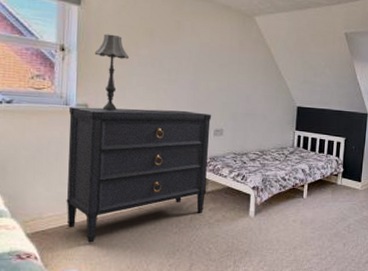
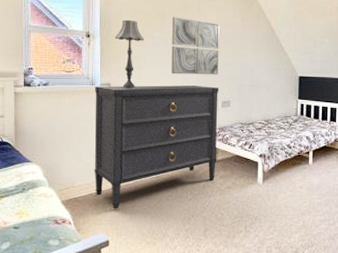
wall art: none [159,34,215,101] -> present [171,16,219,75]

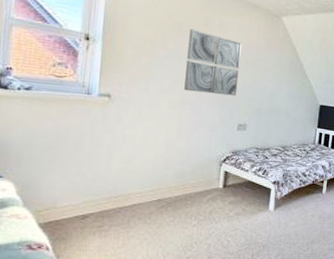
dresser: present [94,85,218,209] -> none [82,96,235,234]
table lamp: present [115,20,144,88] -> none [121,25,155,102]

